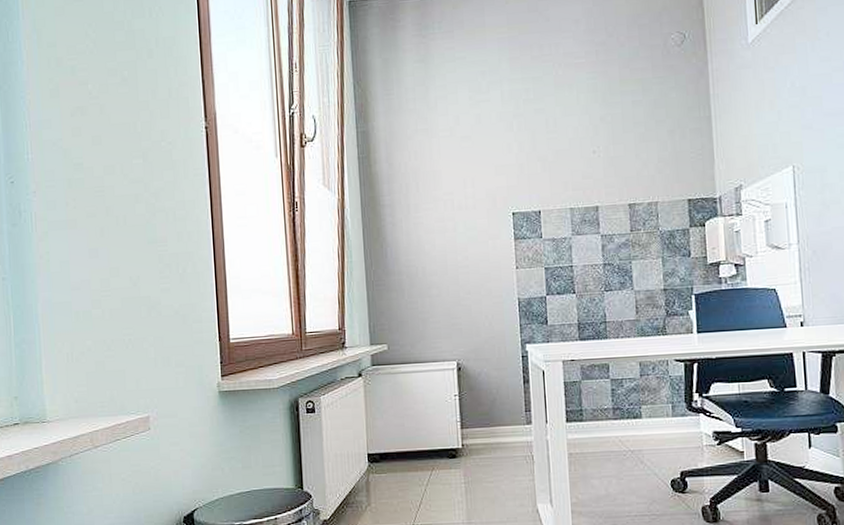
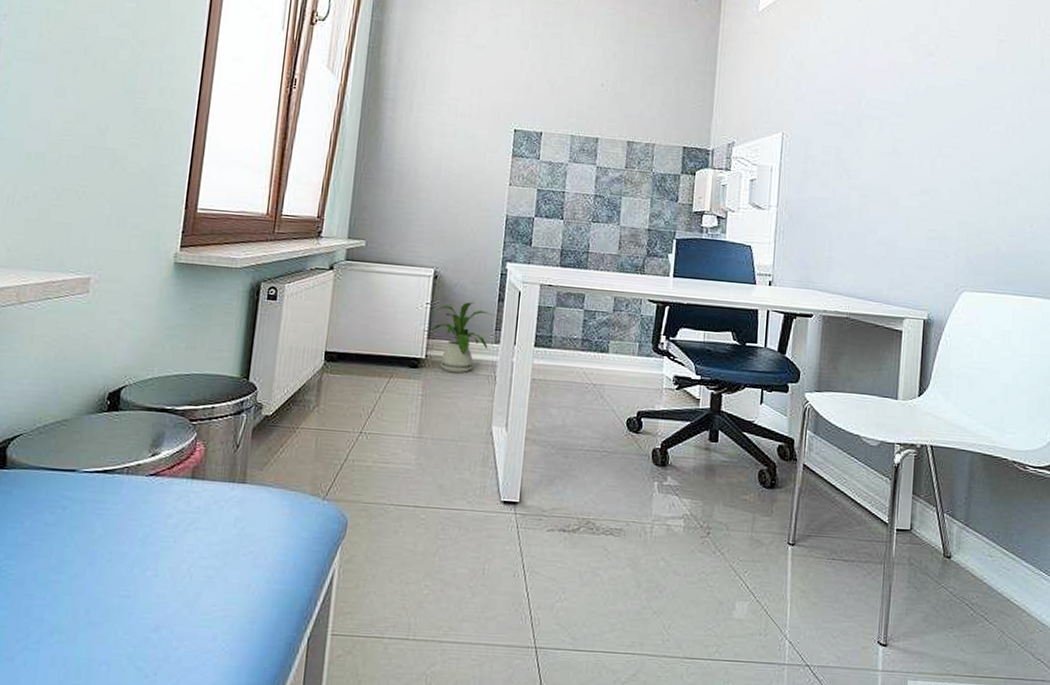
house plant: none [462,388,522,458] -> present [432,302,494,373]

